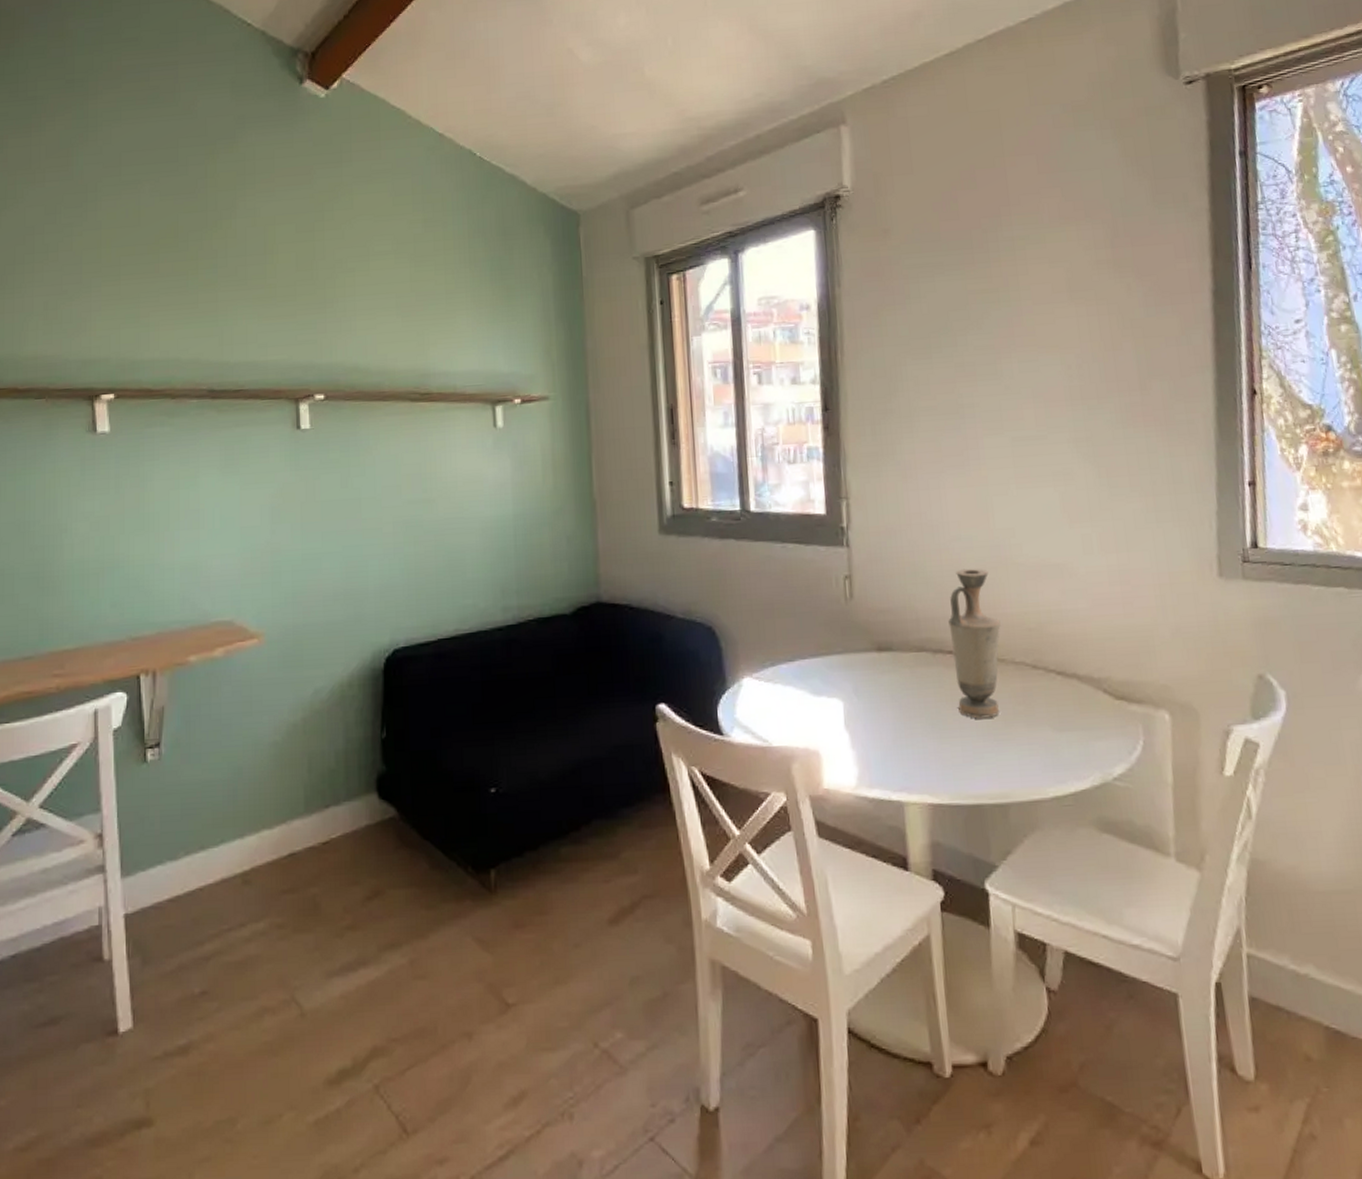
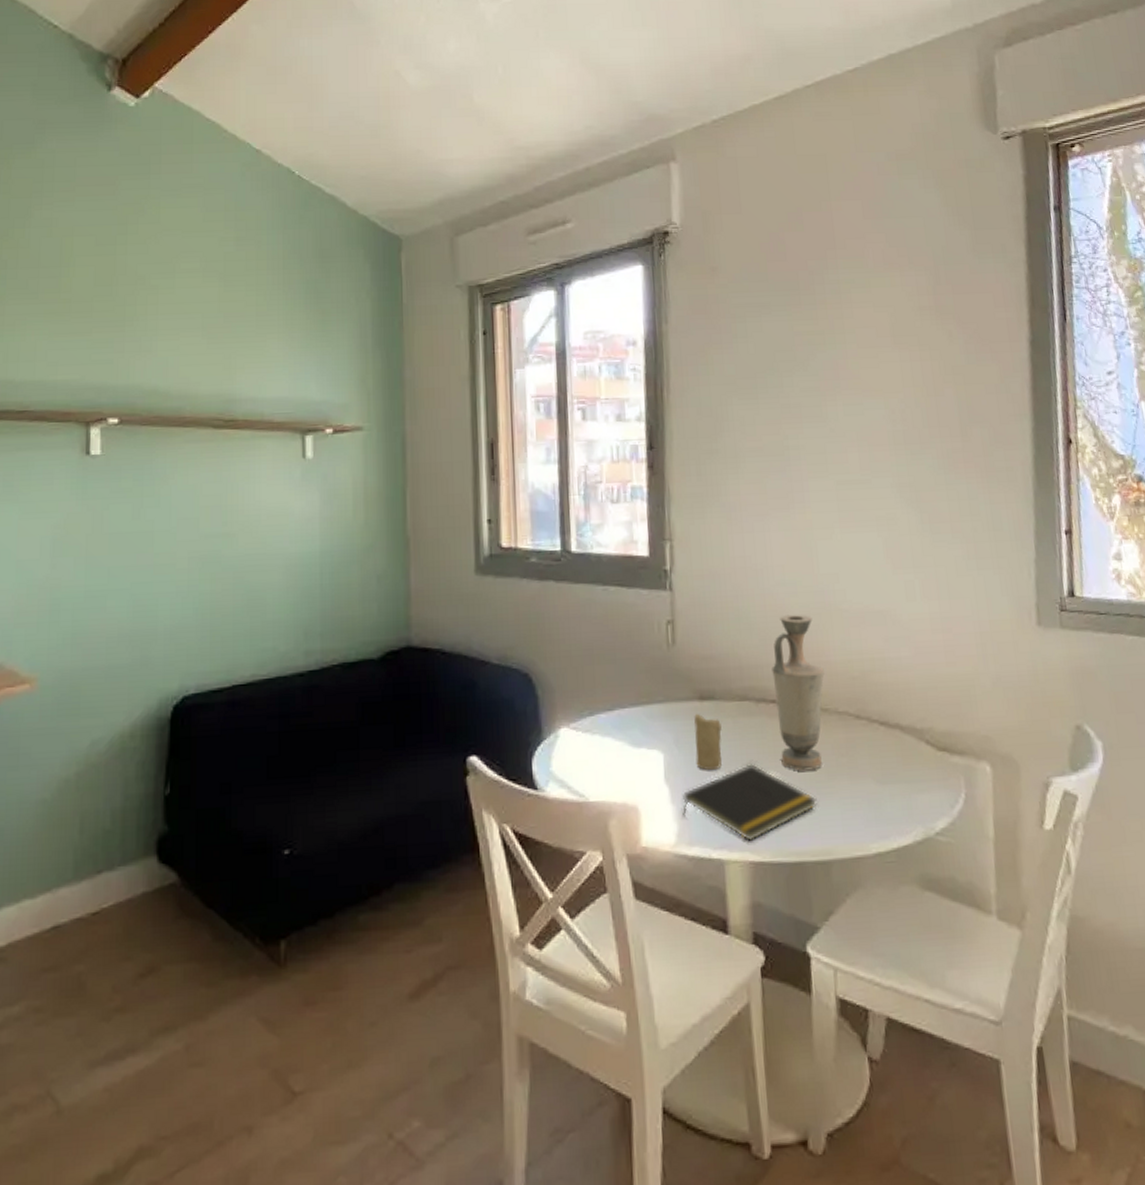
notepad: none [863,711,995,785] -> present [683,764,817,842]
candle: none [872,663,900,717] -> present [694,713,722,770]

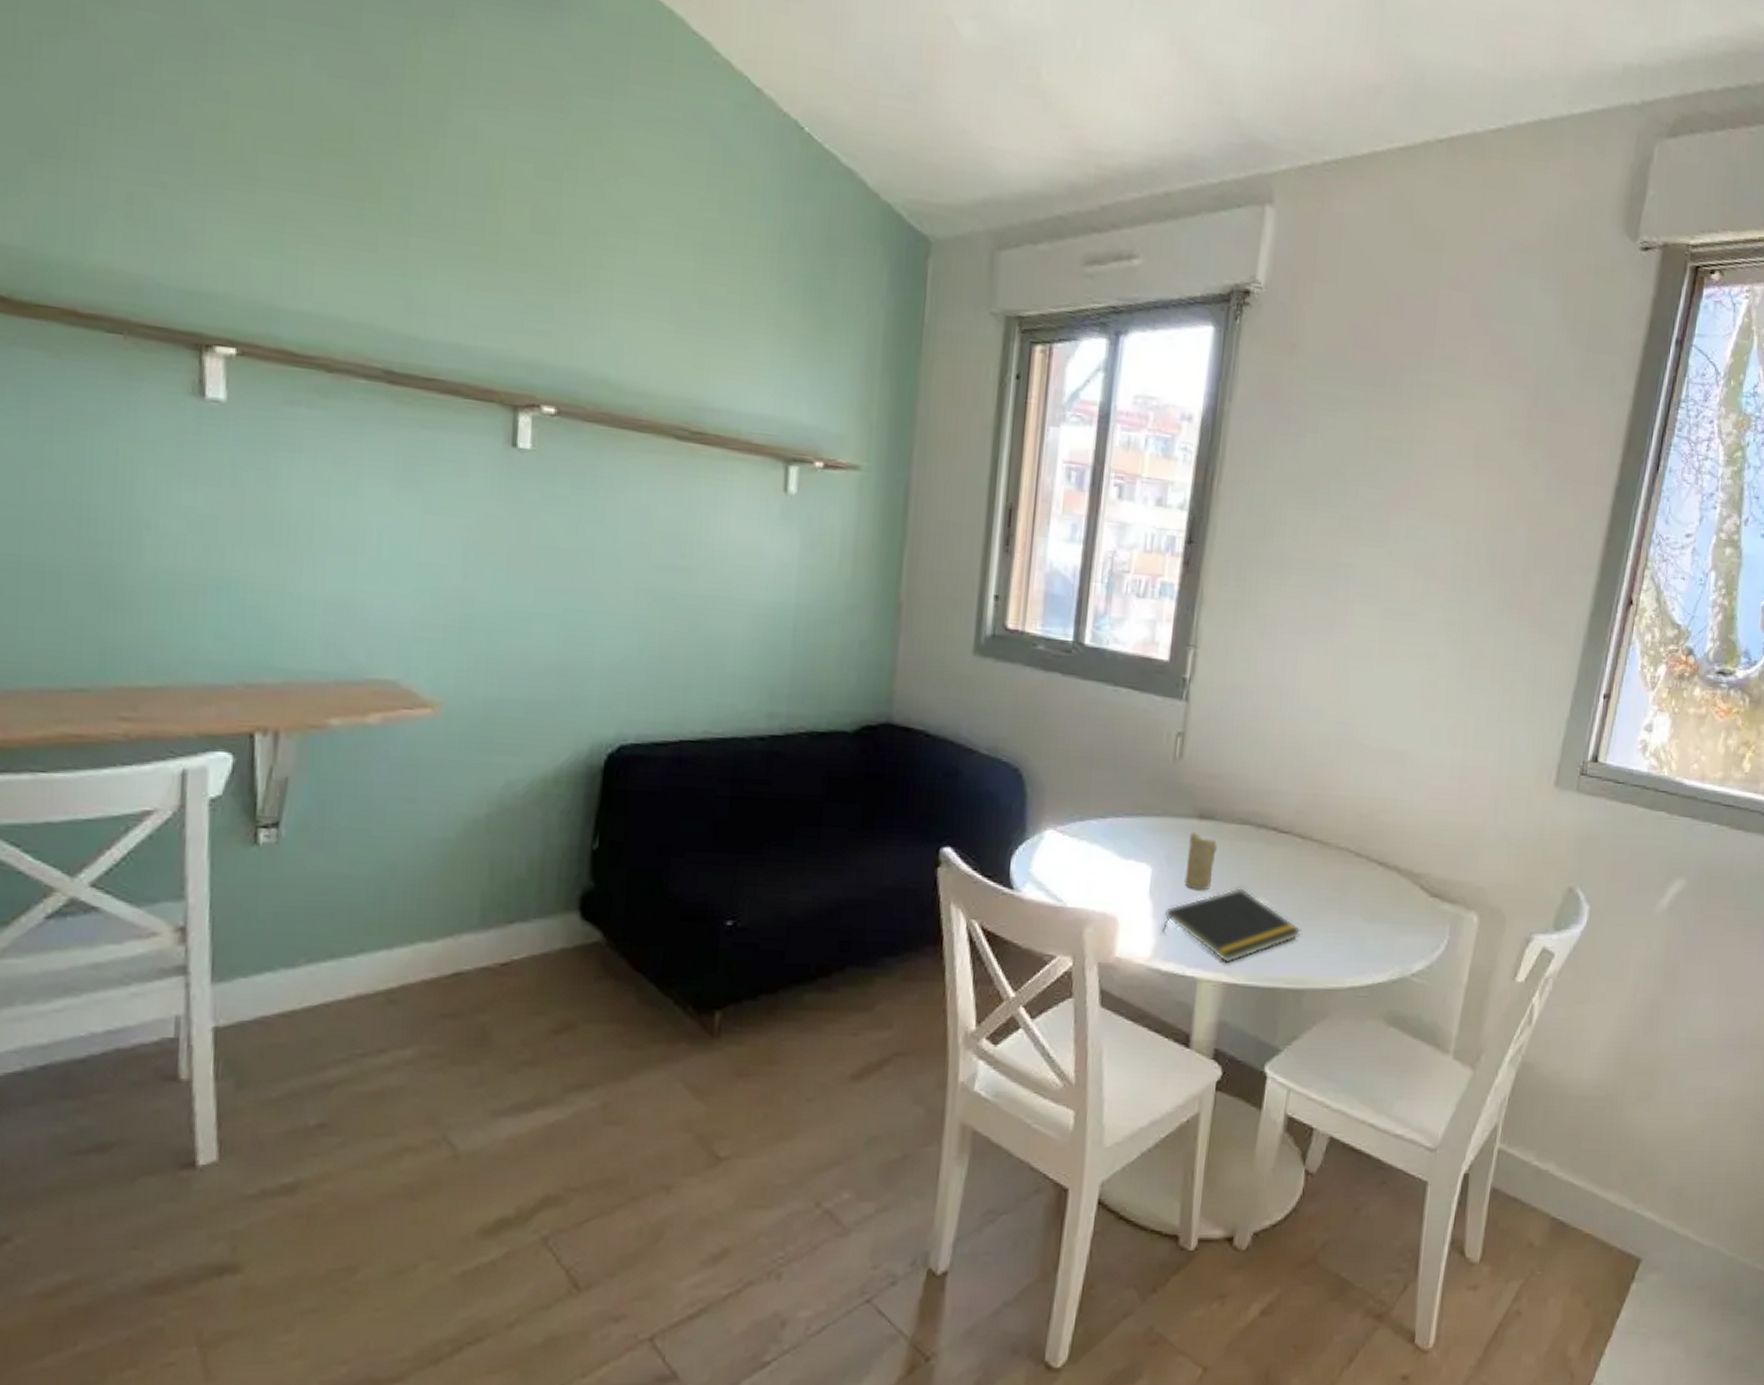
vase: present [772,614,824,771] -> none [1272,742,1333,902]

